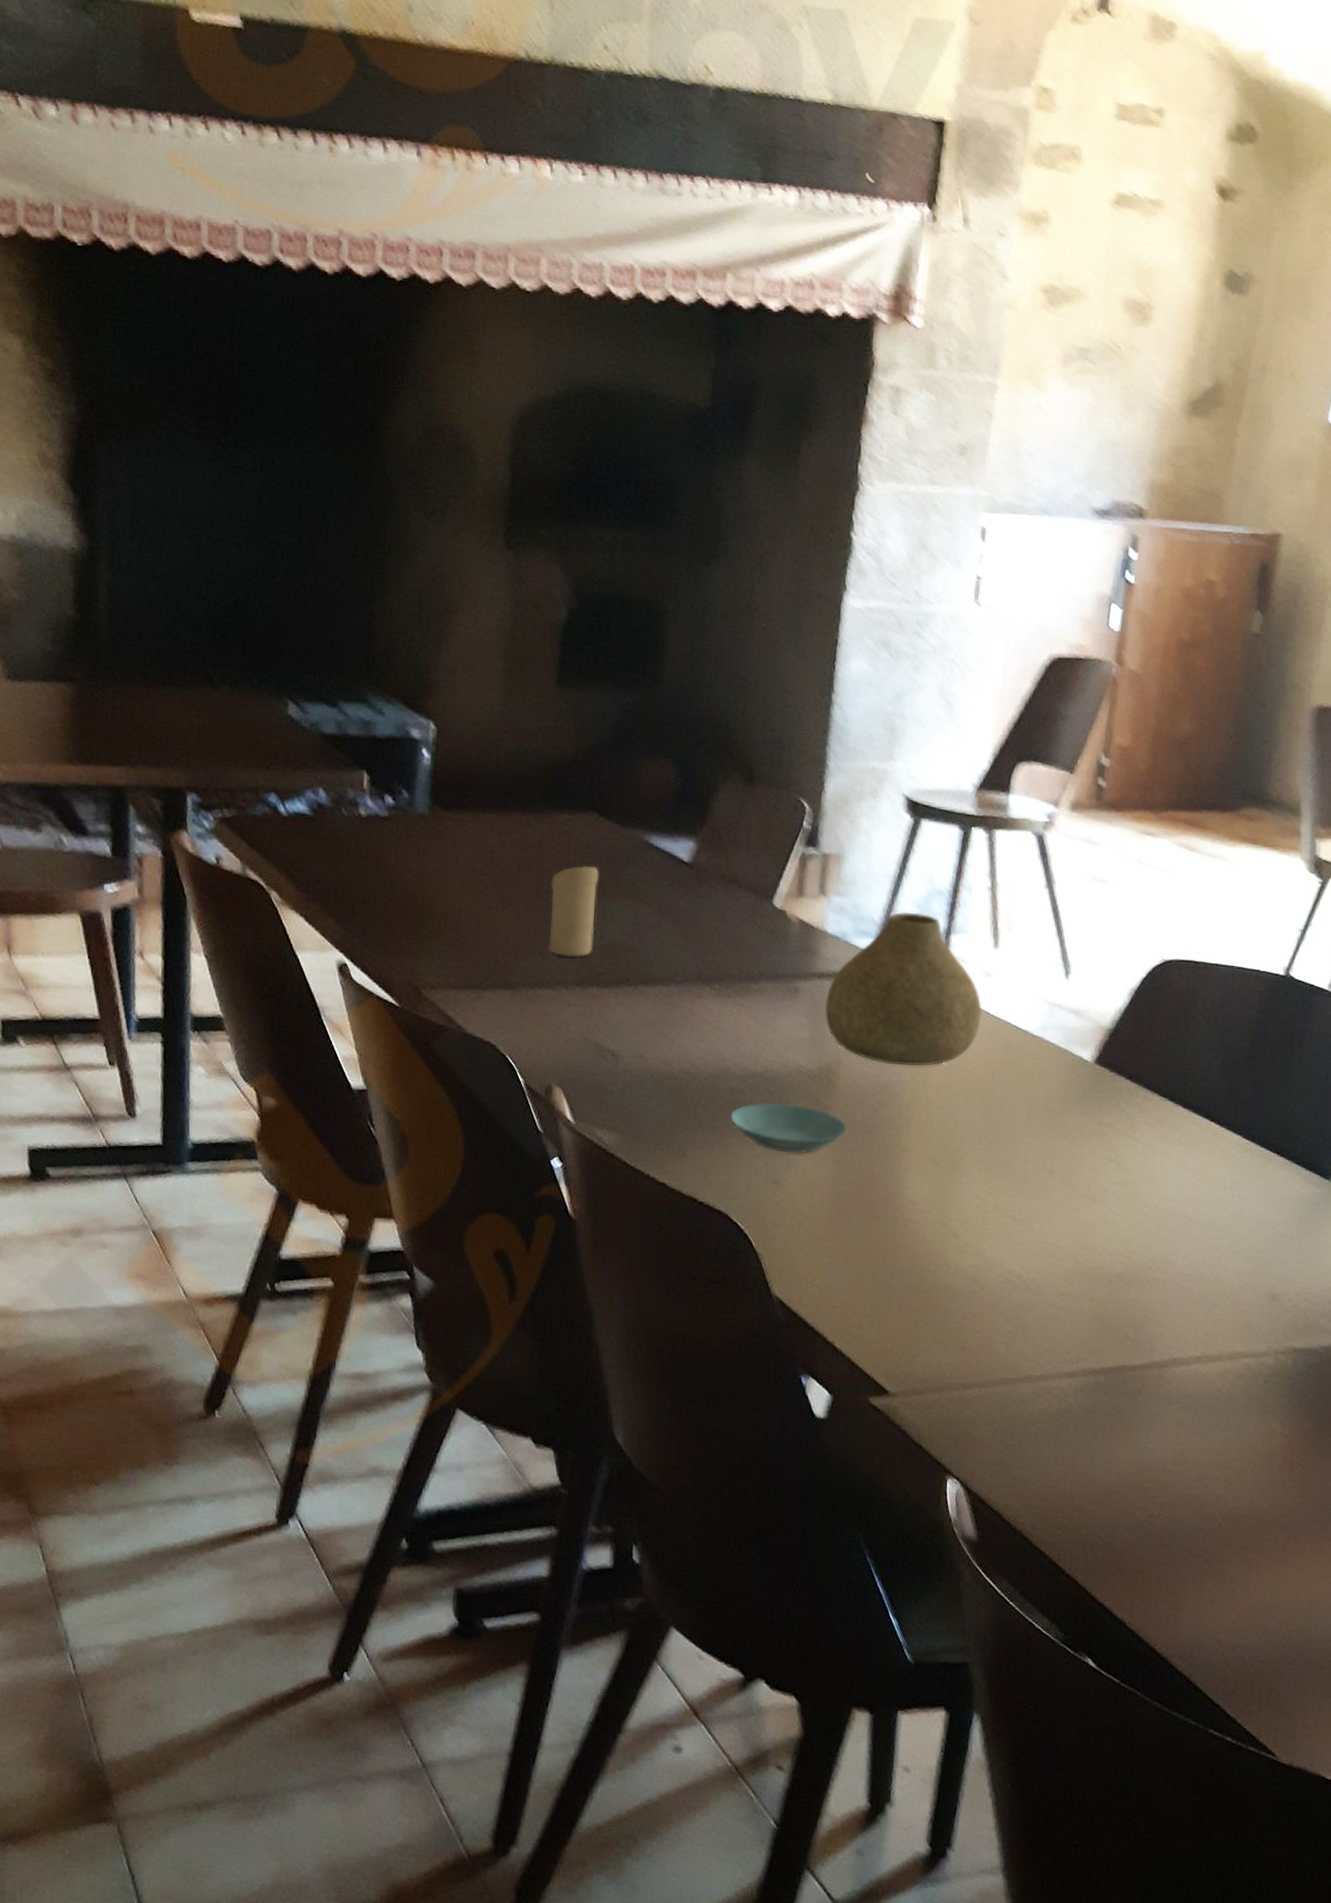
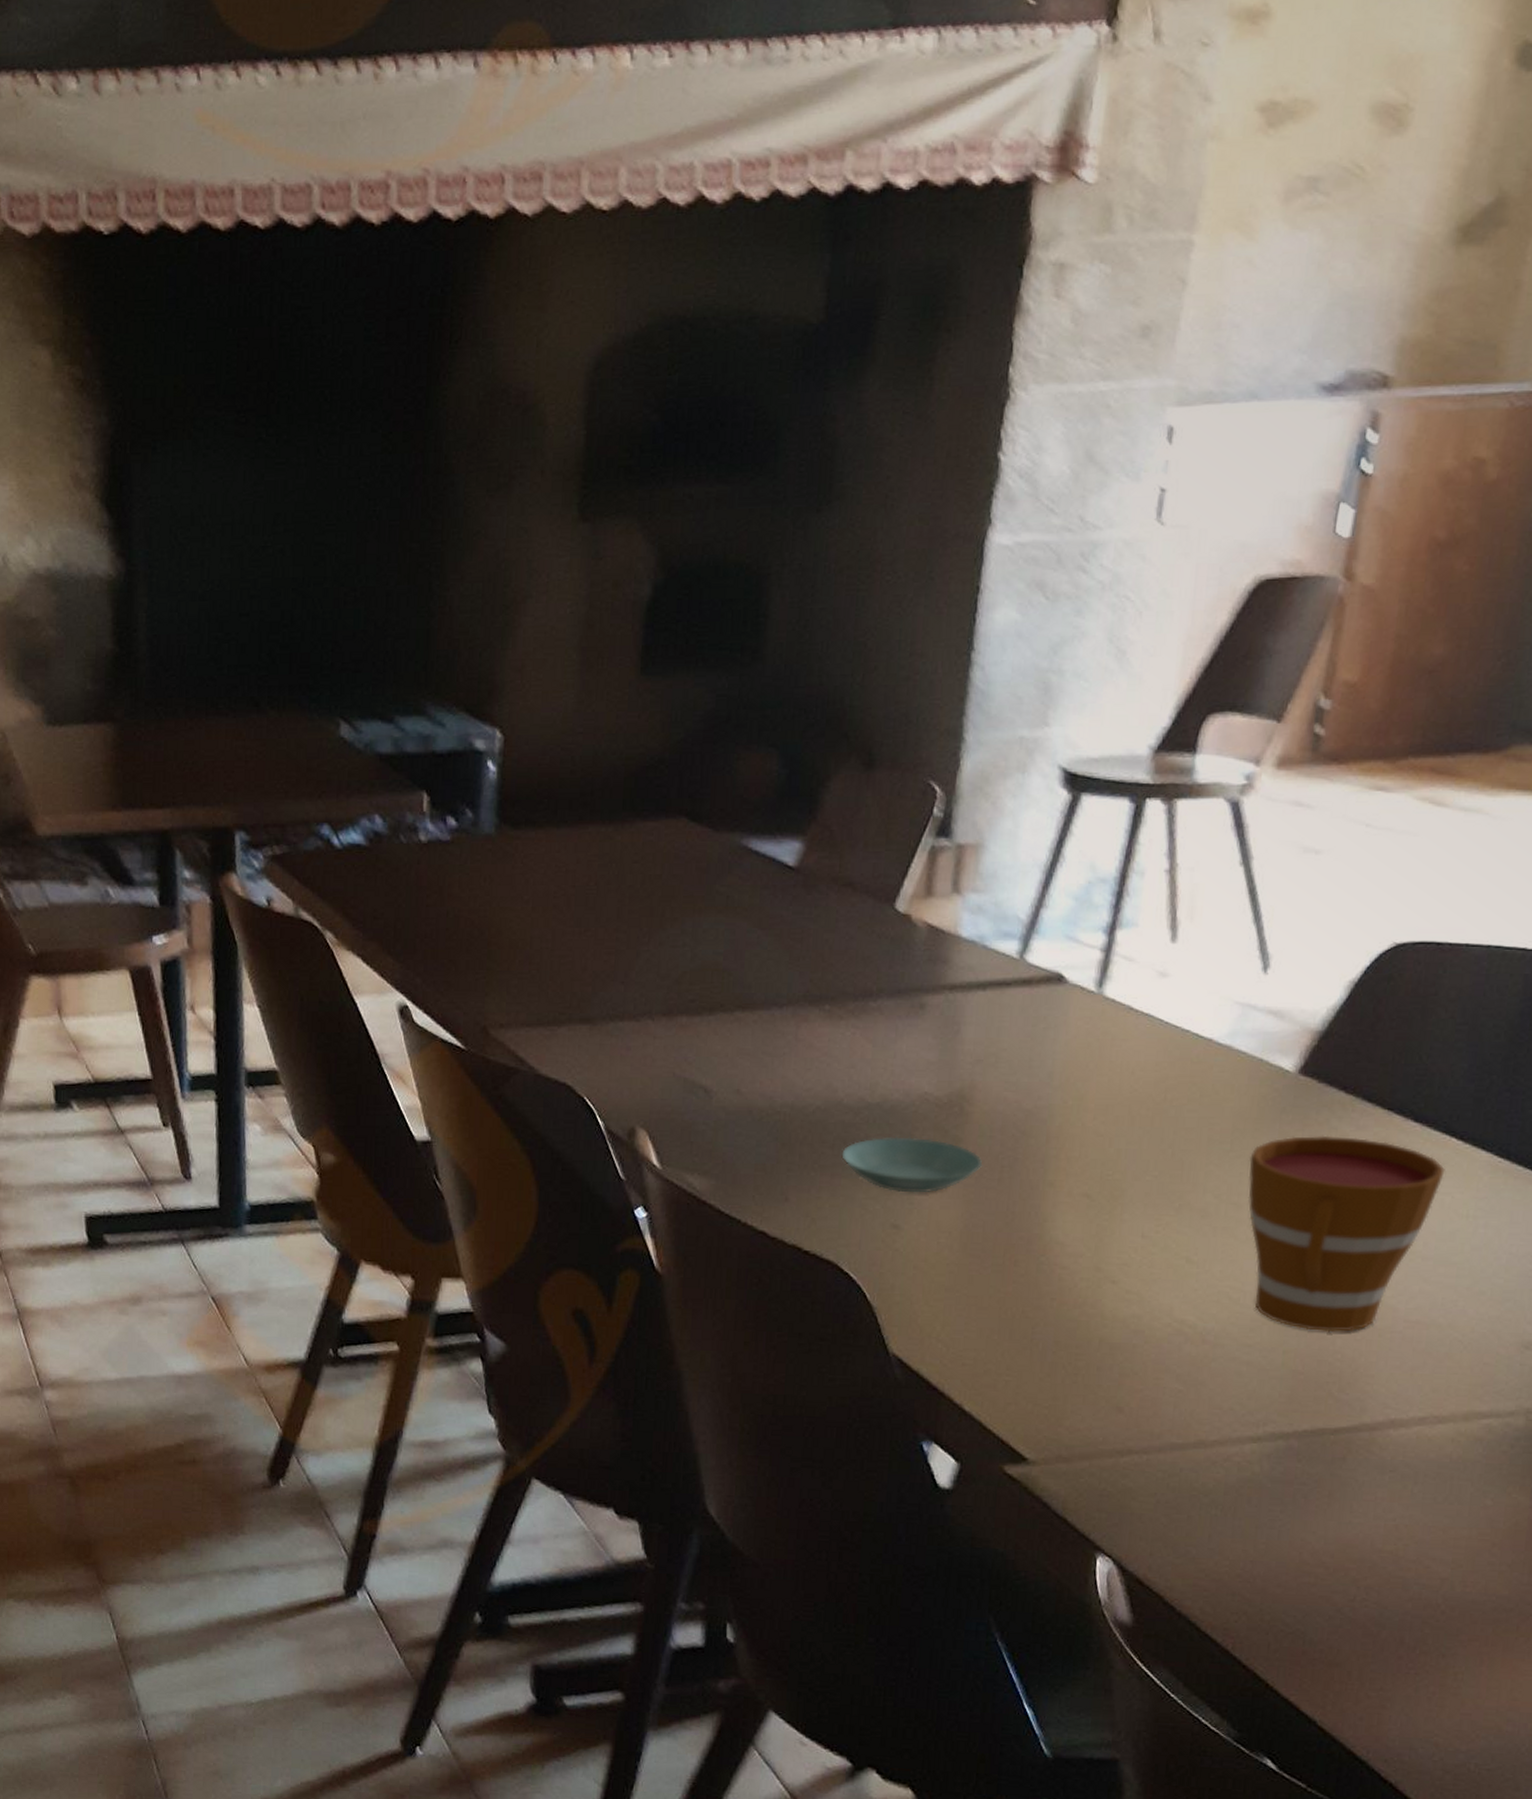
candle: present [550,865,599,957] -> none [632,878,689,983]
vase: present [824,911,982,1066] -> none [956,906,1154,1088]
cup: none [1059,1115,1207,1283] -> present [1248,1135,1445,1333]

